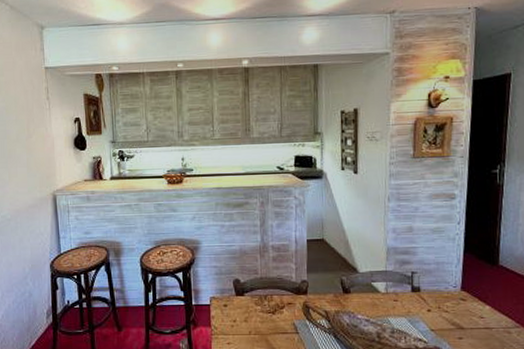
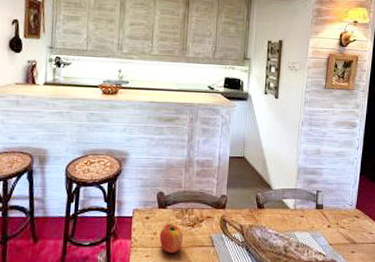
fruit: none [239,310,264,340] -> present [159,223,183,253]

